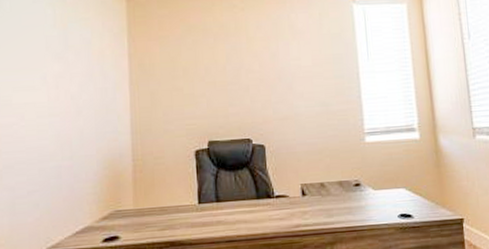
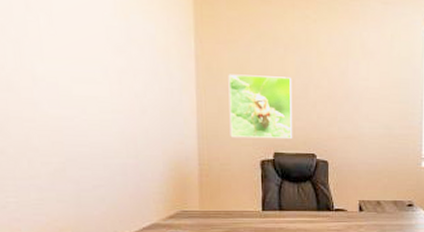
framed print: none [160,65,227,130] -> present [228,74,293,140]

